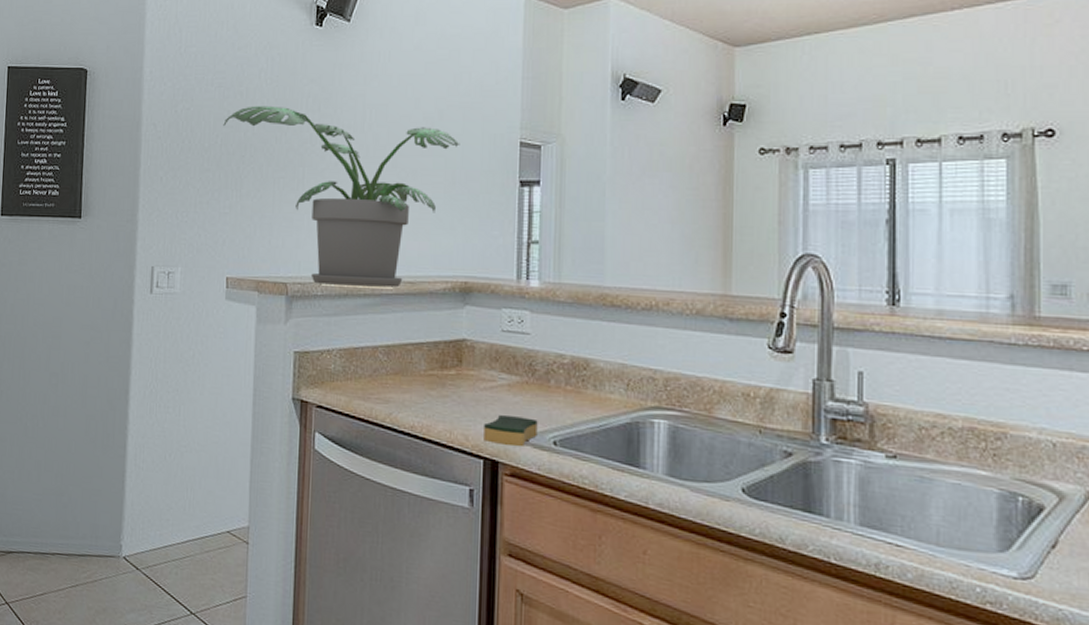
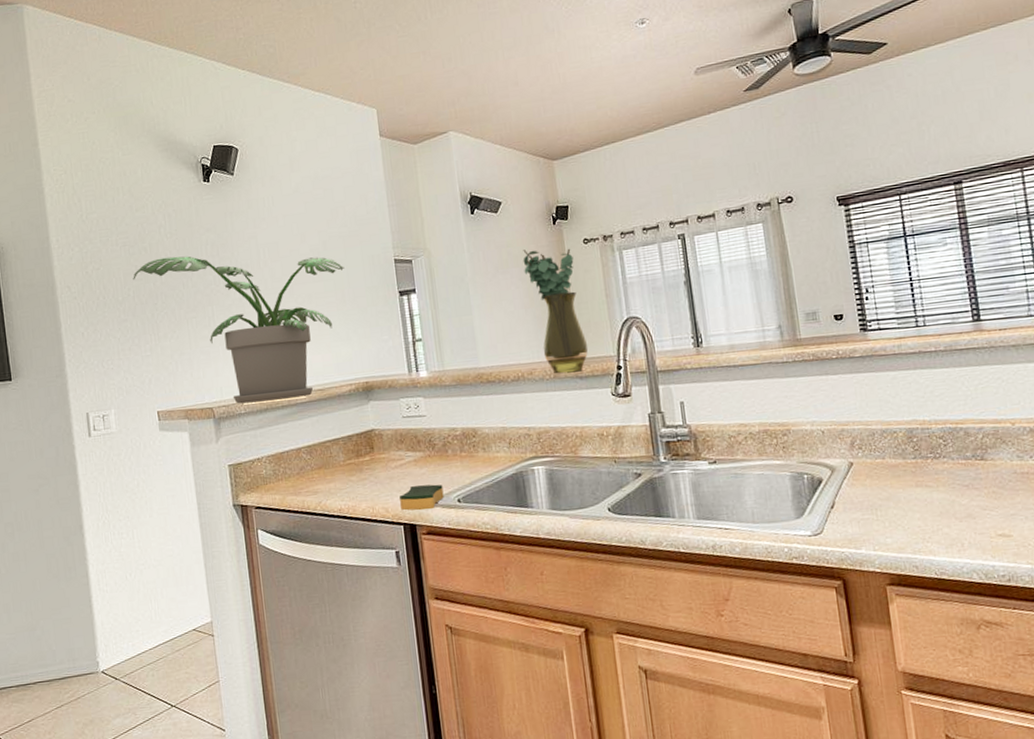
vase: none [677,152,746,312] -> present [523,248,589,374]

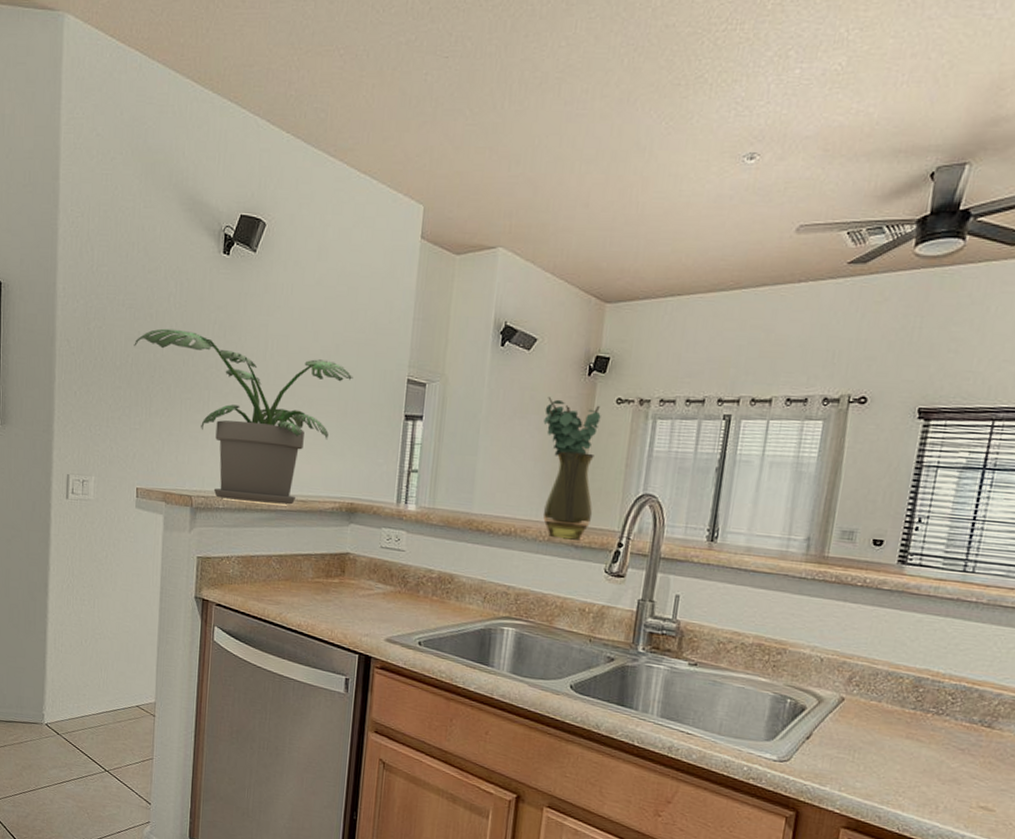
sponge: present [399,484,444,511] -> none [360,618,407,646]

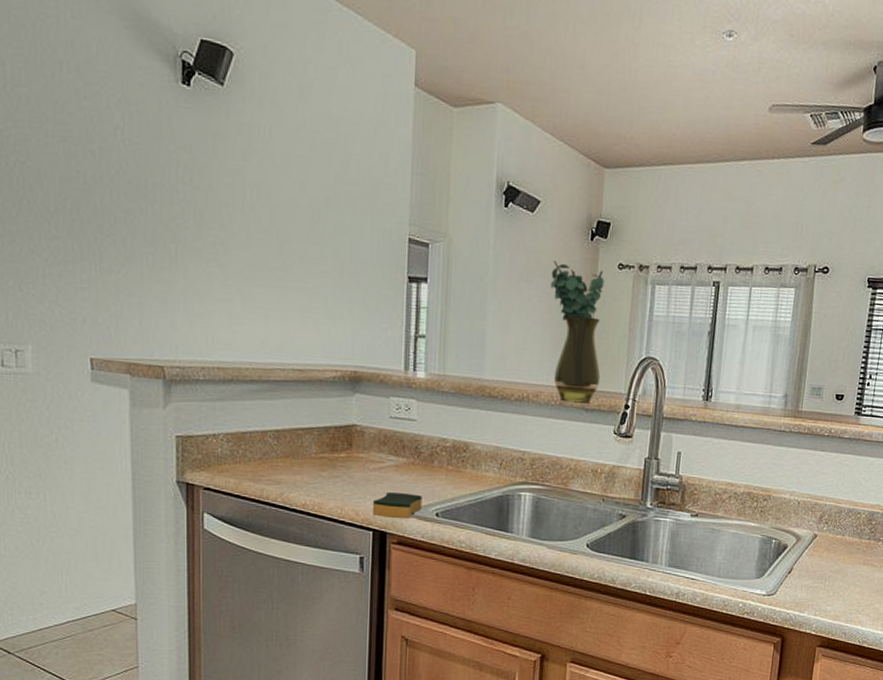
potted plant: present [134,328,354,505] -> none [72,168,349,375]
sponge: none [360,618,407,646] -> present [373,492,422,520]

